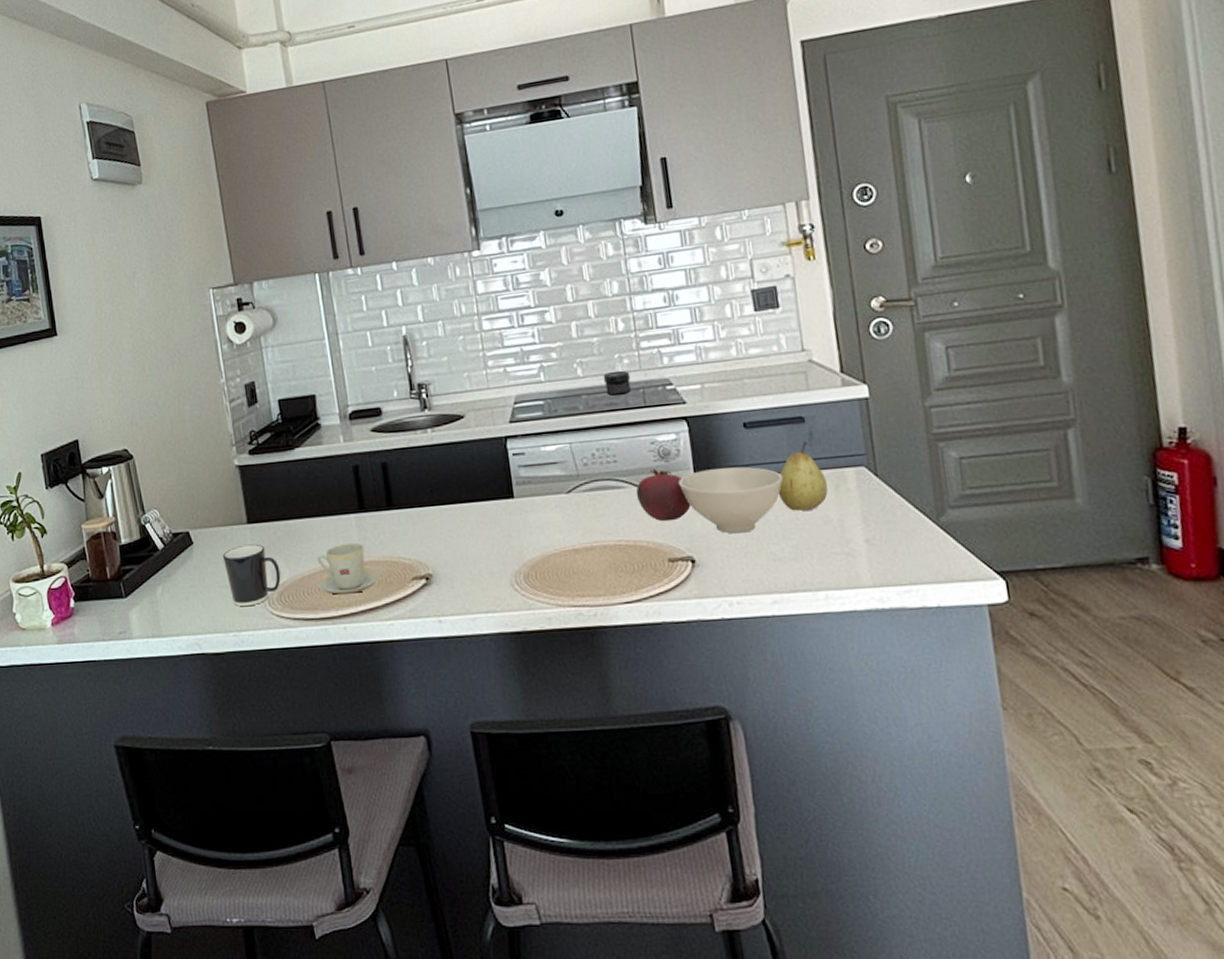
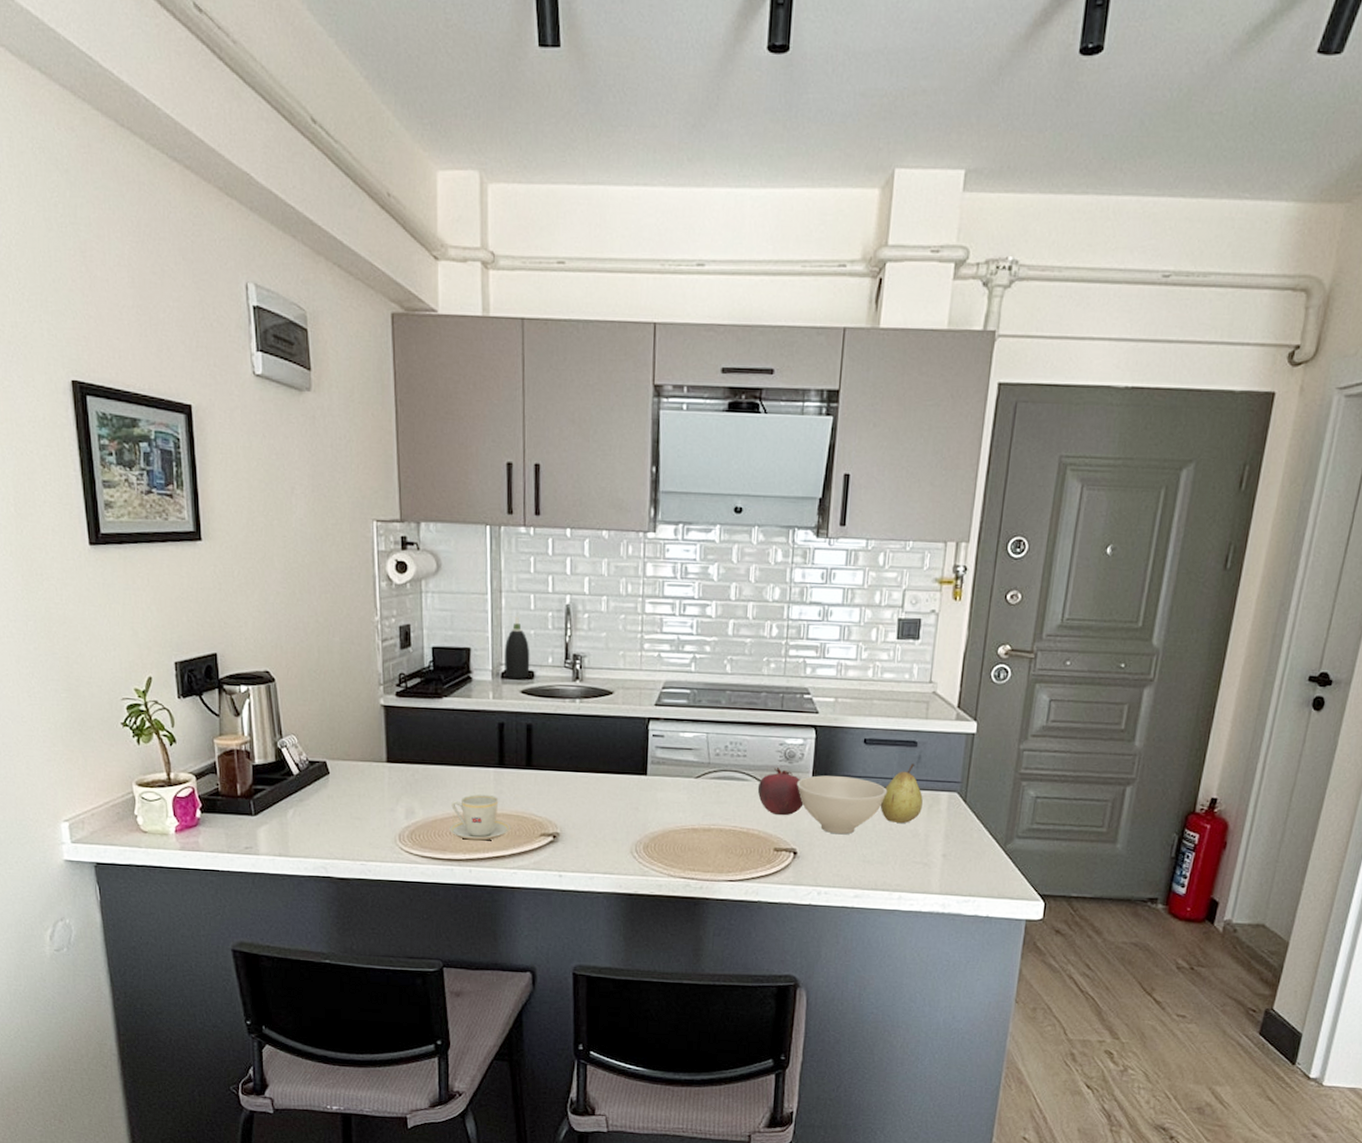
mug: present [222,544,281,607] -> none [358,782,414,840]
soap dispenser: none [348,356,376,420] -> present [505,616,530,680]
jar: present [603,370,631,397] -> none [748,673,774,697]

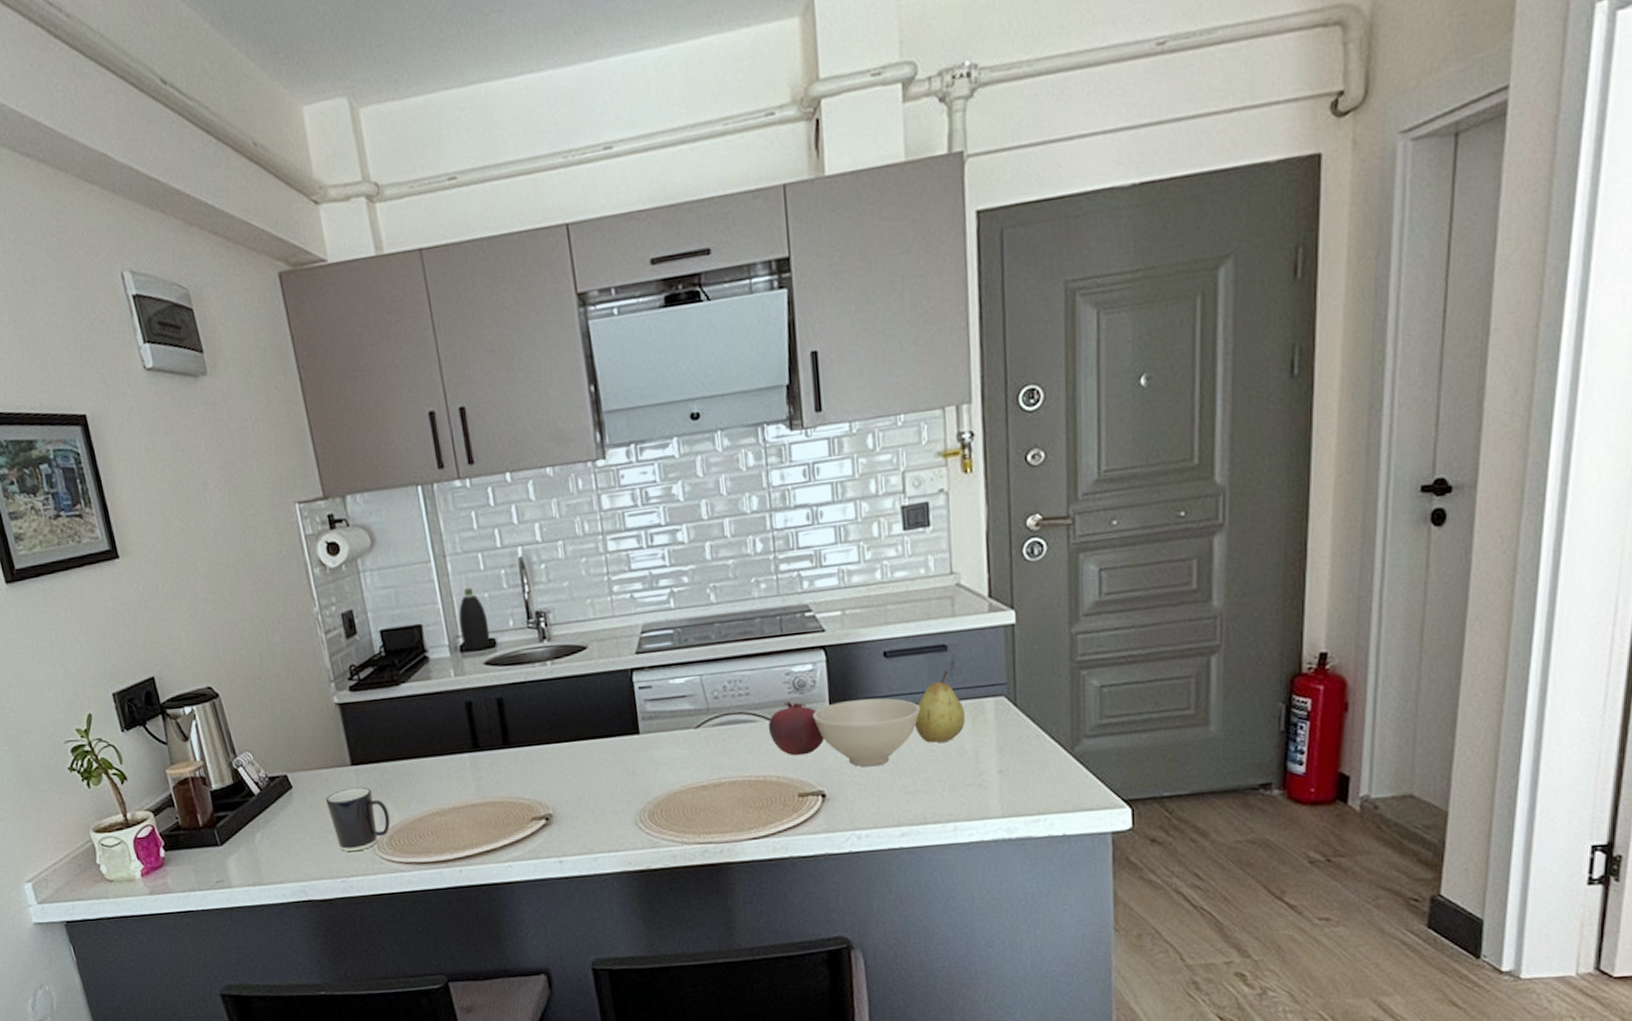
mug: none [358,782,414,840] -> present [325,786,391,852]
teacup: present [450,794,511,842] -> none [428,783,498,838]

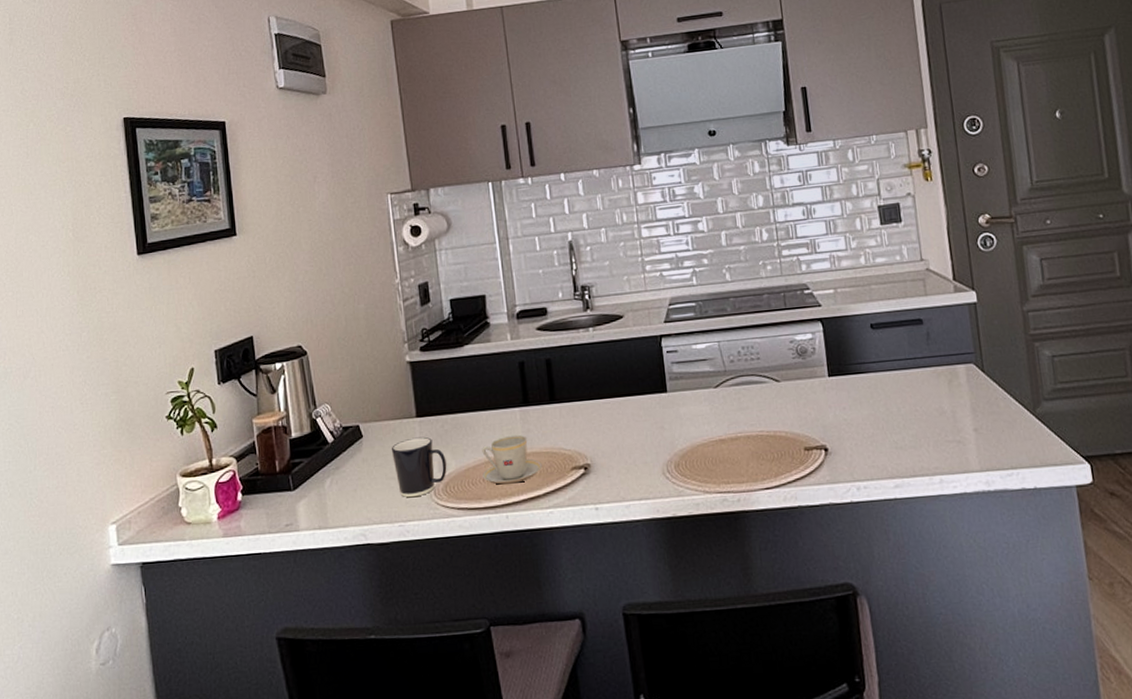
teacup: none [428,783,498,838] -> present [482,434,542,486]
soap dispenser: present [458,581,490,652] -> none [517,259,542,319]
fruit: present [768,701,825,756] -> none [776,365,825,414]
bowl: present [813,698,921,767] -> none [814,363,905,424]
fruit: present [914,671,965,743] -> none [900,341,943,404]

